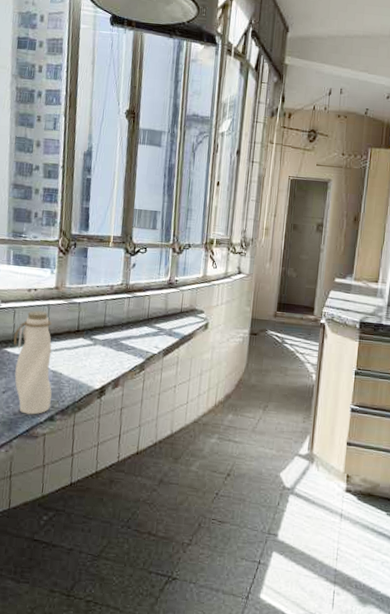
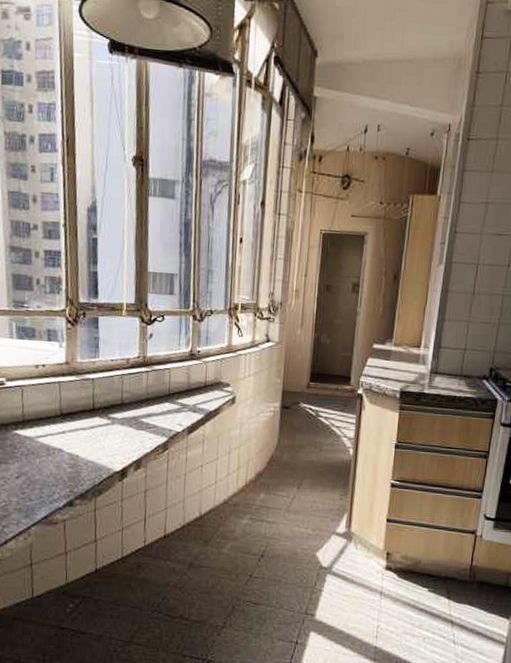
water bottle: present [13,310,53,415] -> none [23,388,69,500]

